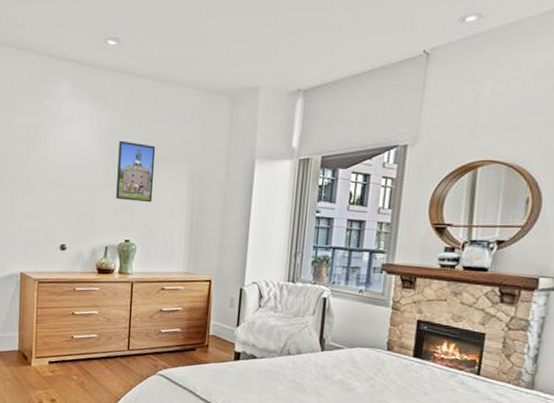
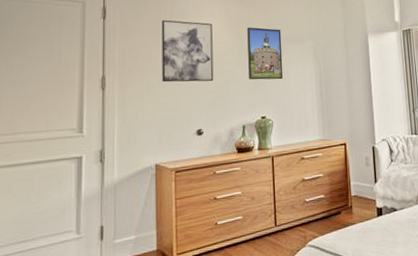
wall art: none [30,126,83,197] -> present [161,20,214,83]

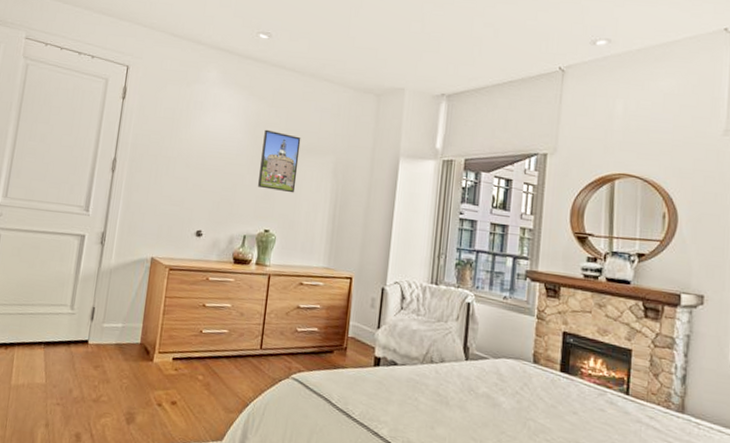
wall art: present [161,20,214,83] -> none [170,108,229,183]

